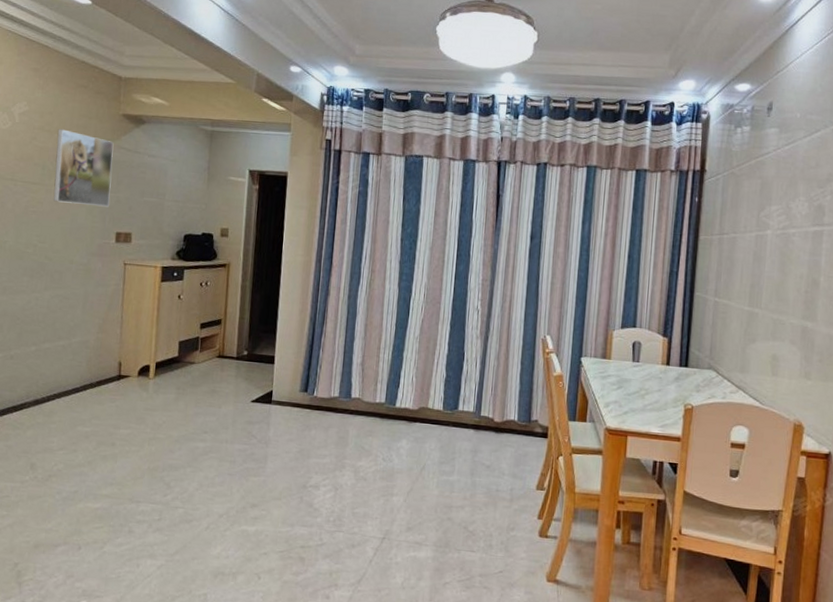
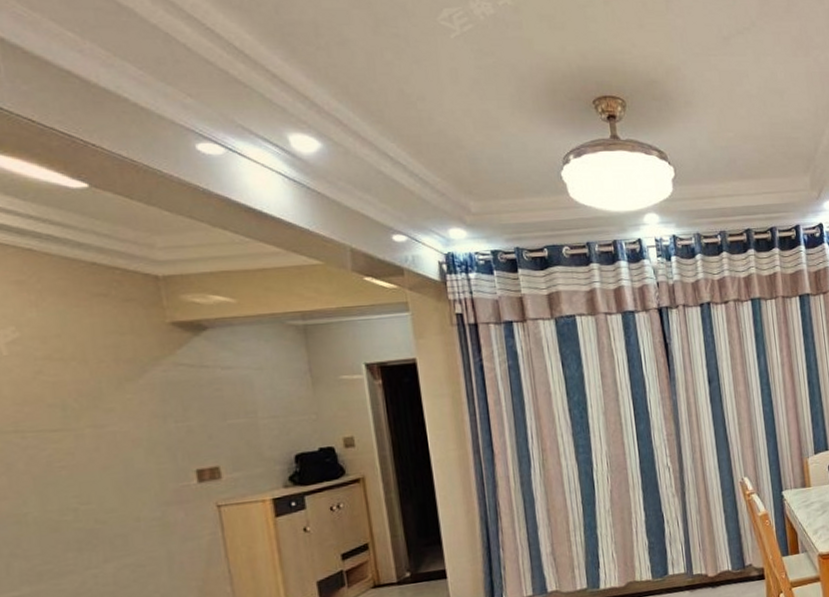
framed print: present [53,129,114,207] -> none [74,353,179,449]

